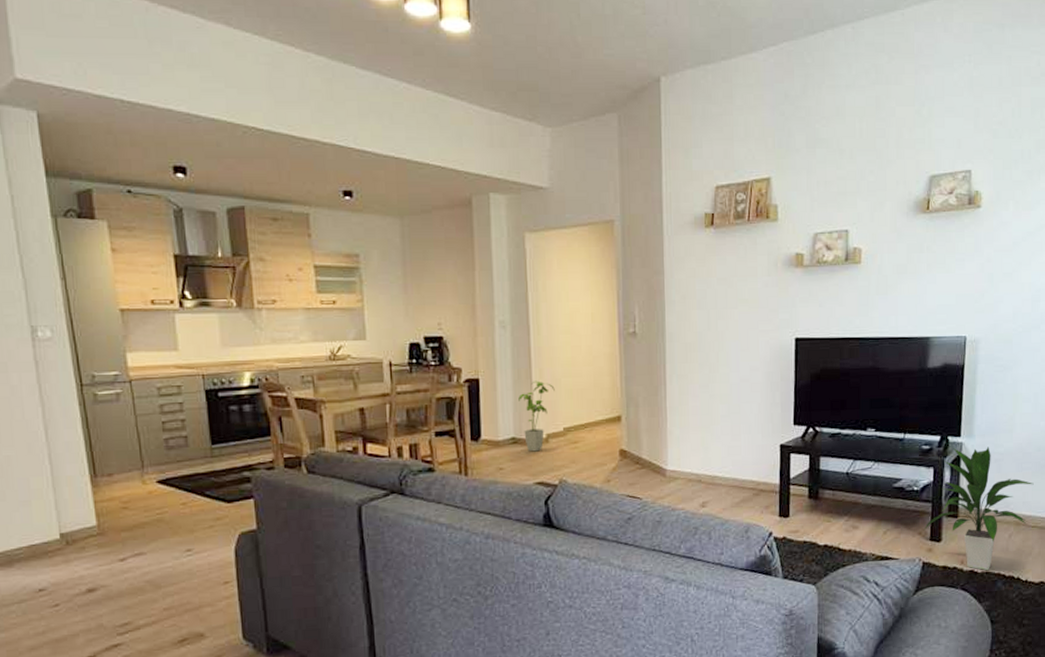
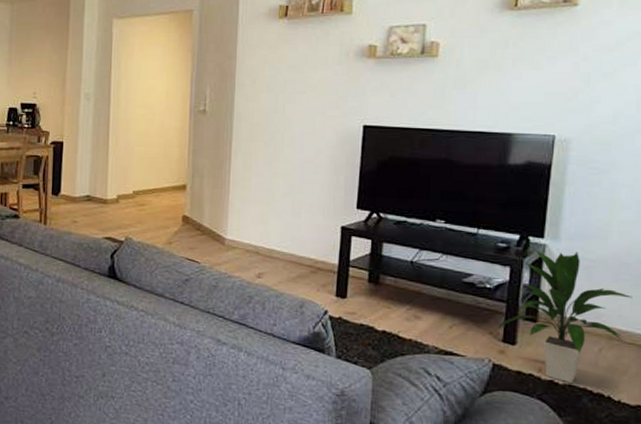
house plant: present [518,380,555,452] -> none [95,147,128,210]

